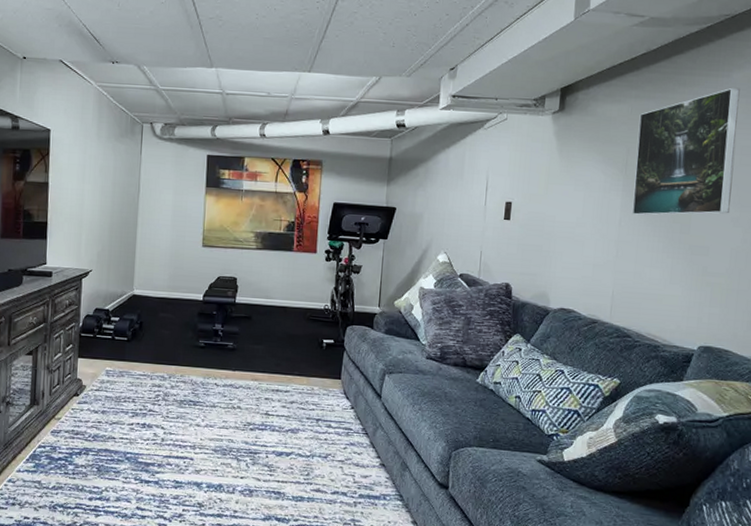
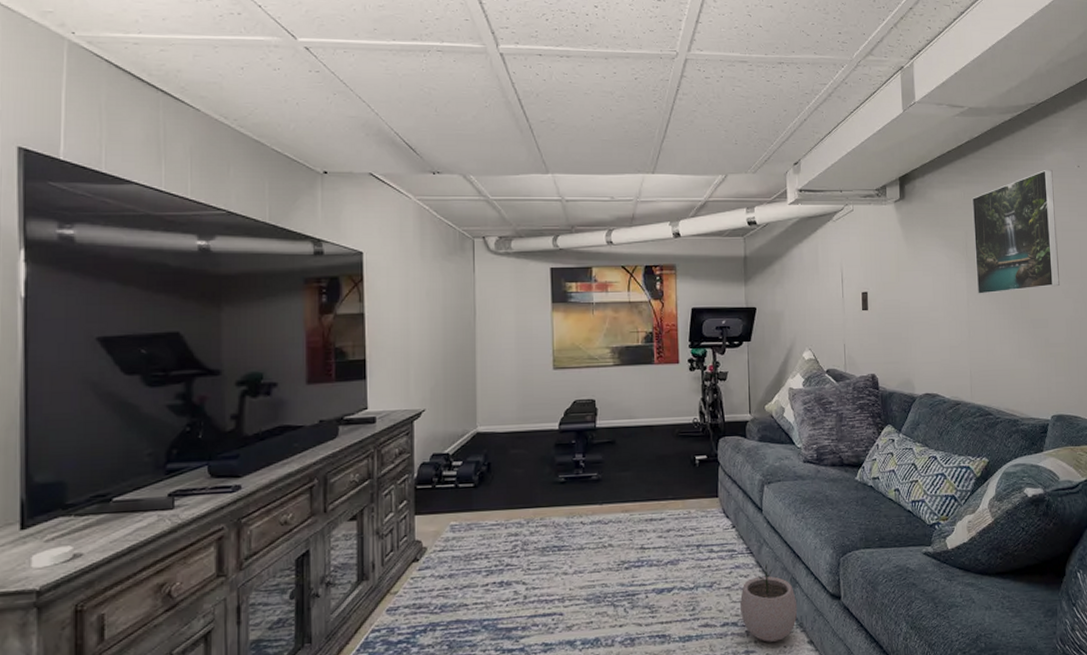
plant pot: none [351,445,406,516] -> present [740,563,798,642]

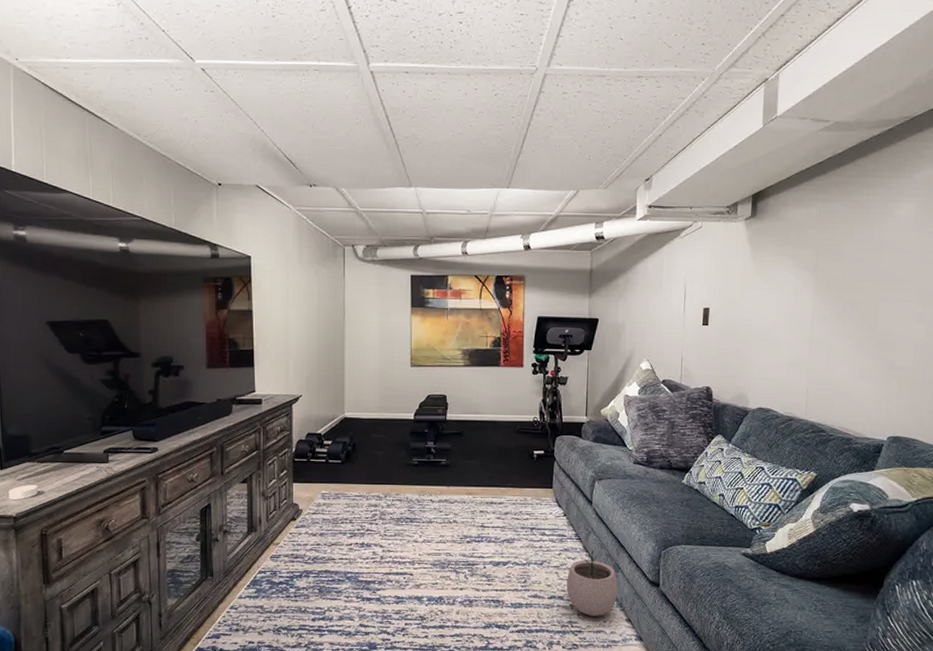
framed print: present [972,169,1060,295] -> none [822,187,920,315]

